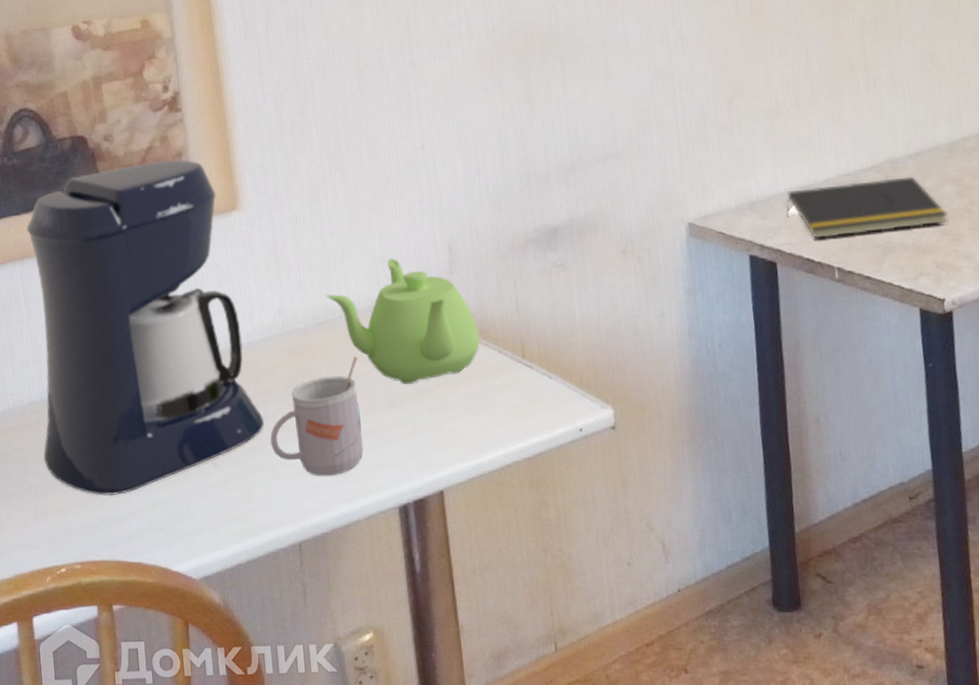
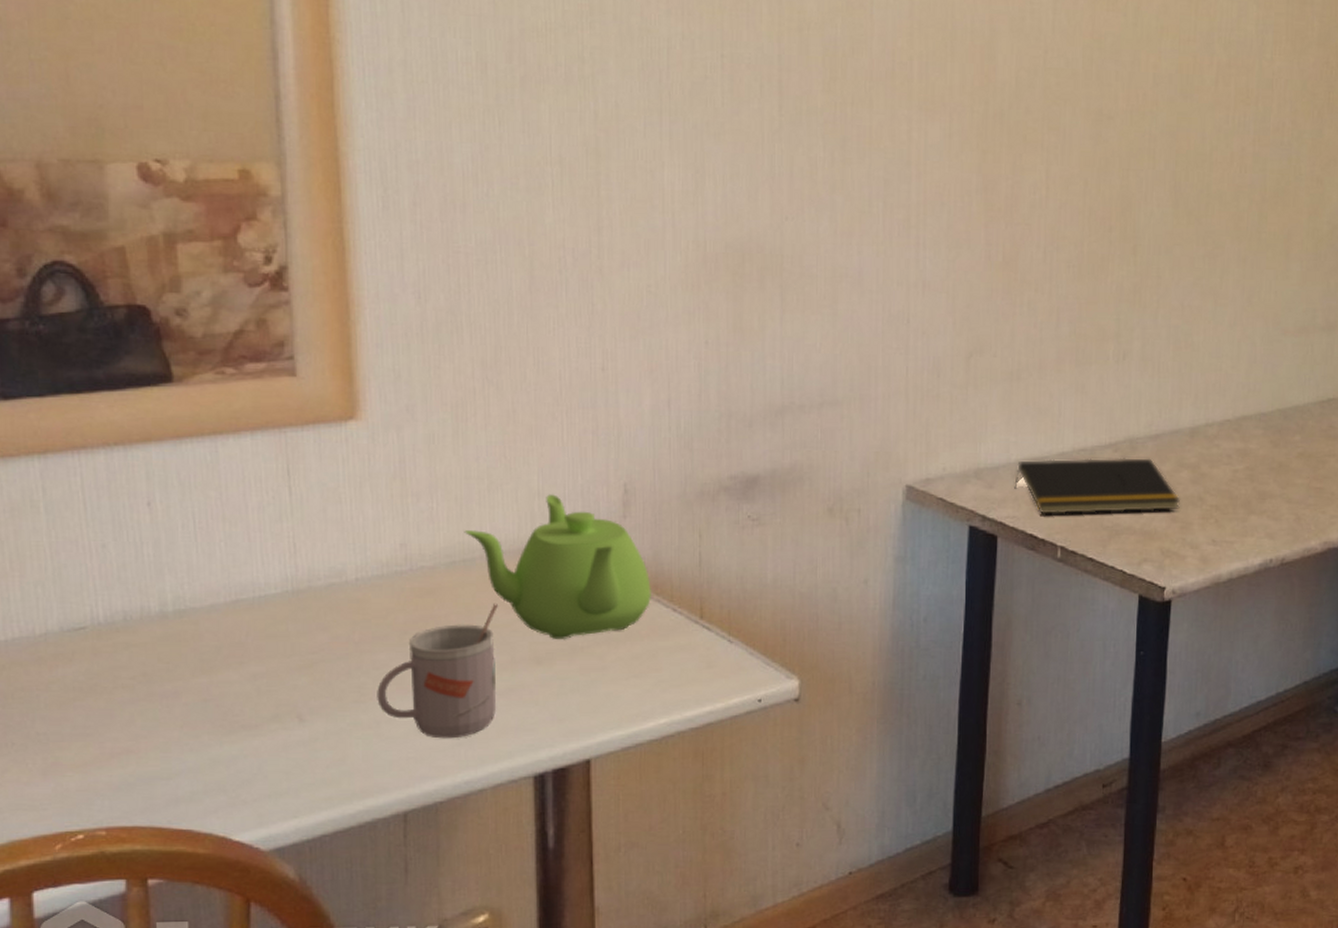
coffee maker: present [27,159,265,496] -> none [54,348,371,751]

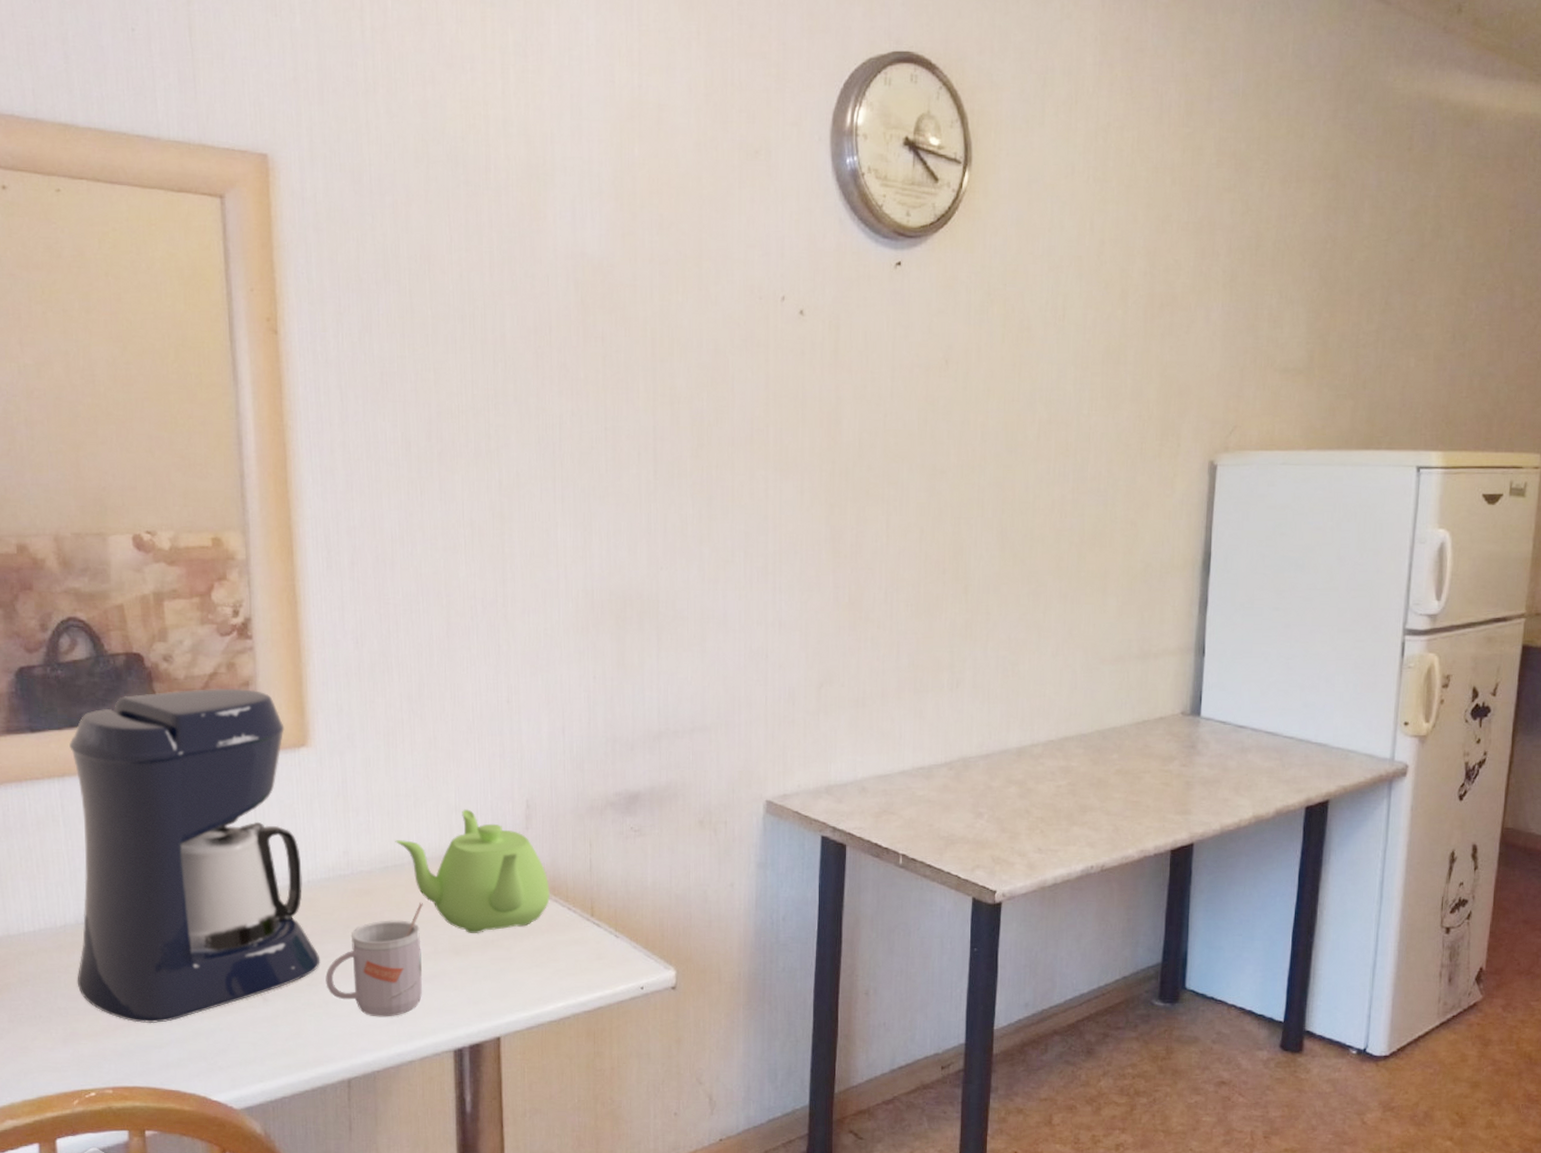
coffee maker: none [54,348,371,751] -> present [69,688,320,1024]
notepad: present [1014,458,1180,514] -> none [861,775,1009,826]

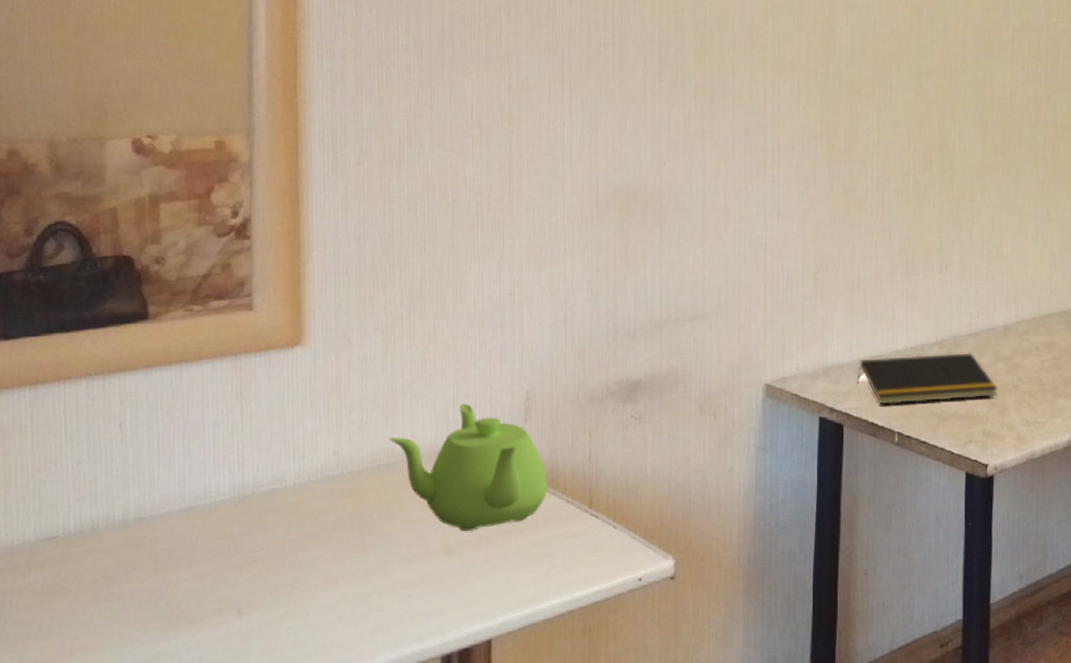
coffee maker: present [69,688,320,1024] -> none [30,288,303,647]
mug: present [325,903,423,1017] -> none [307,502,415,626]
notepad: none [861,775,1009,826] -> present [857,353,998,405]

